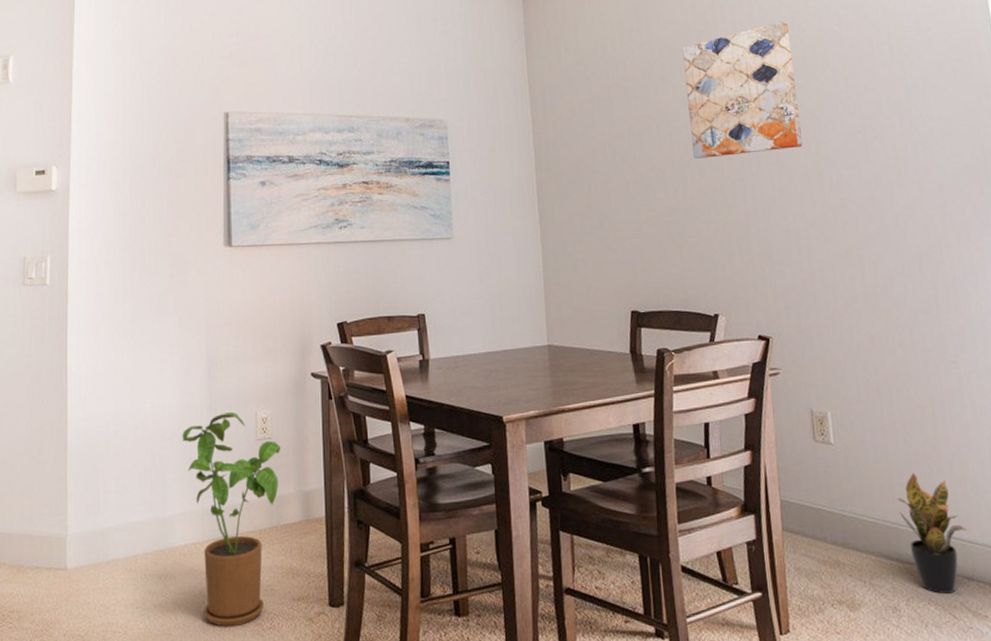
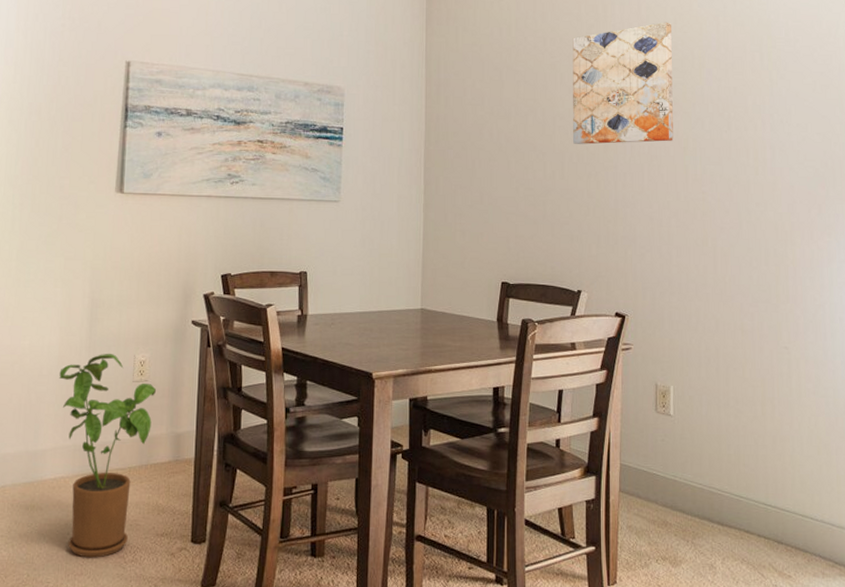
potted plant: present [897,473,970,594] -> none [723,446,784,555]

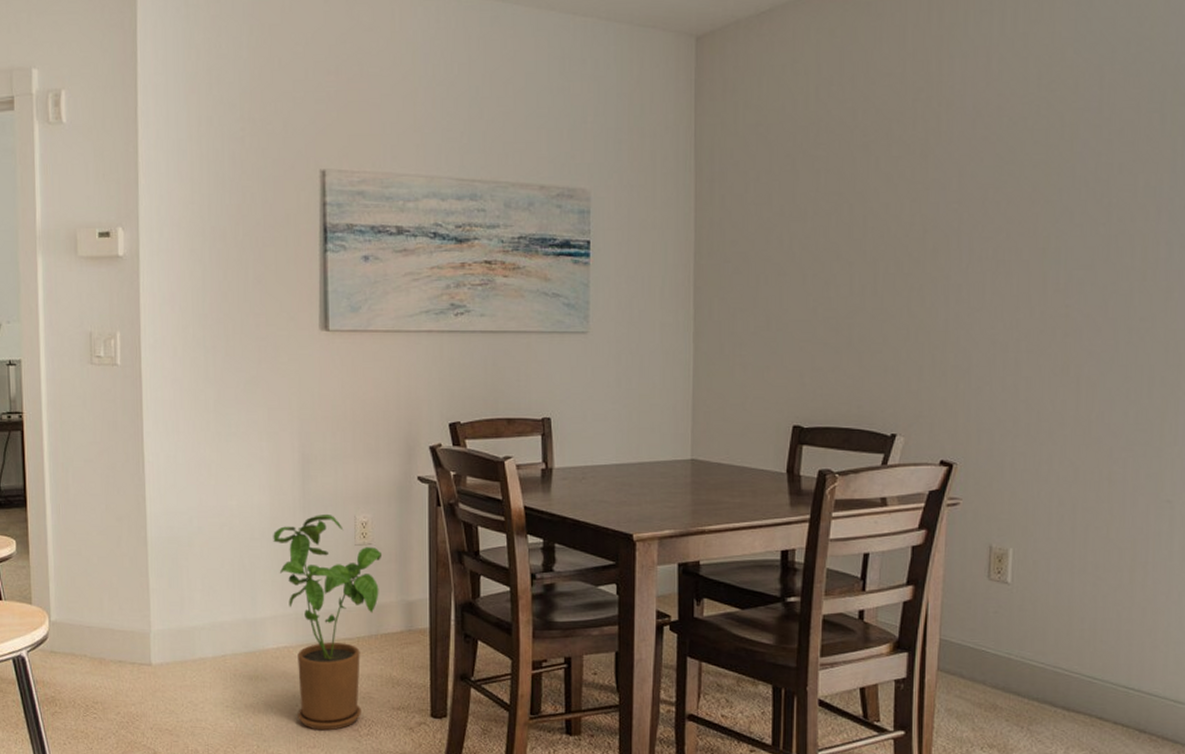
wall art: present [573,22,673,144] -> none [890,77,1034,249]

